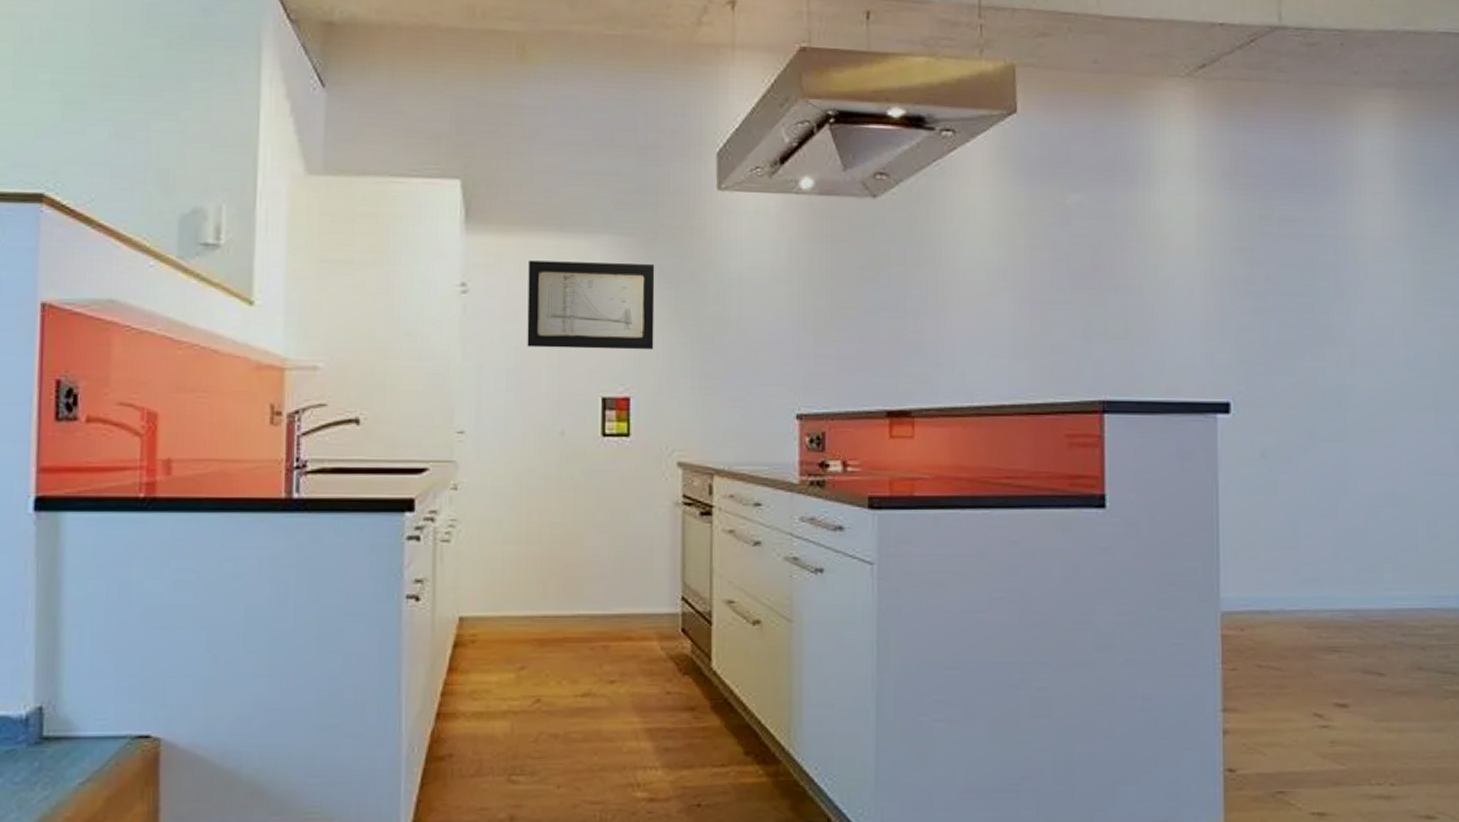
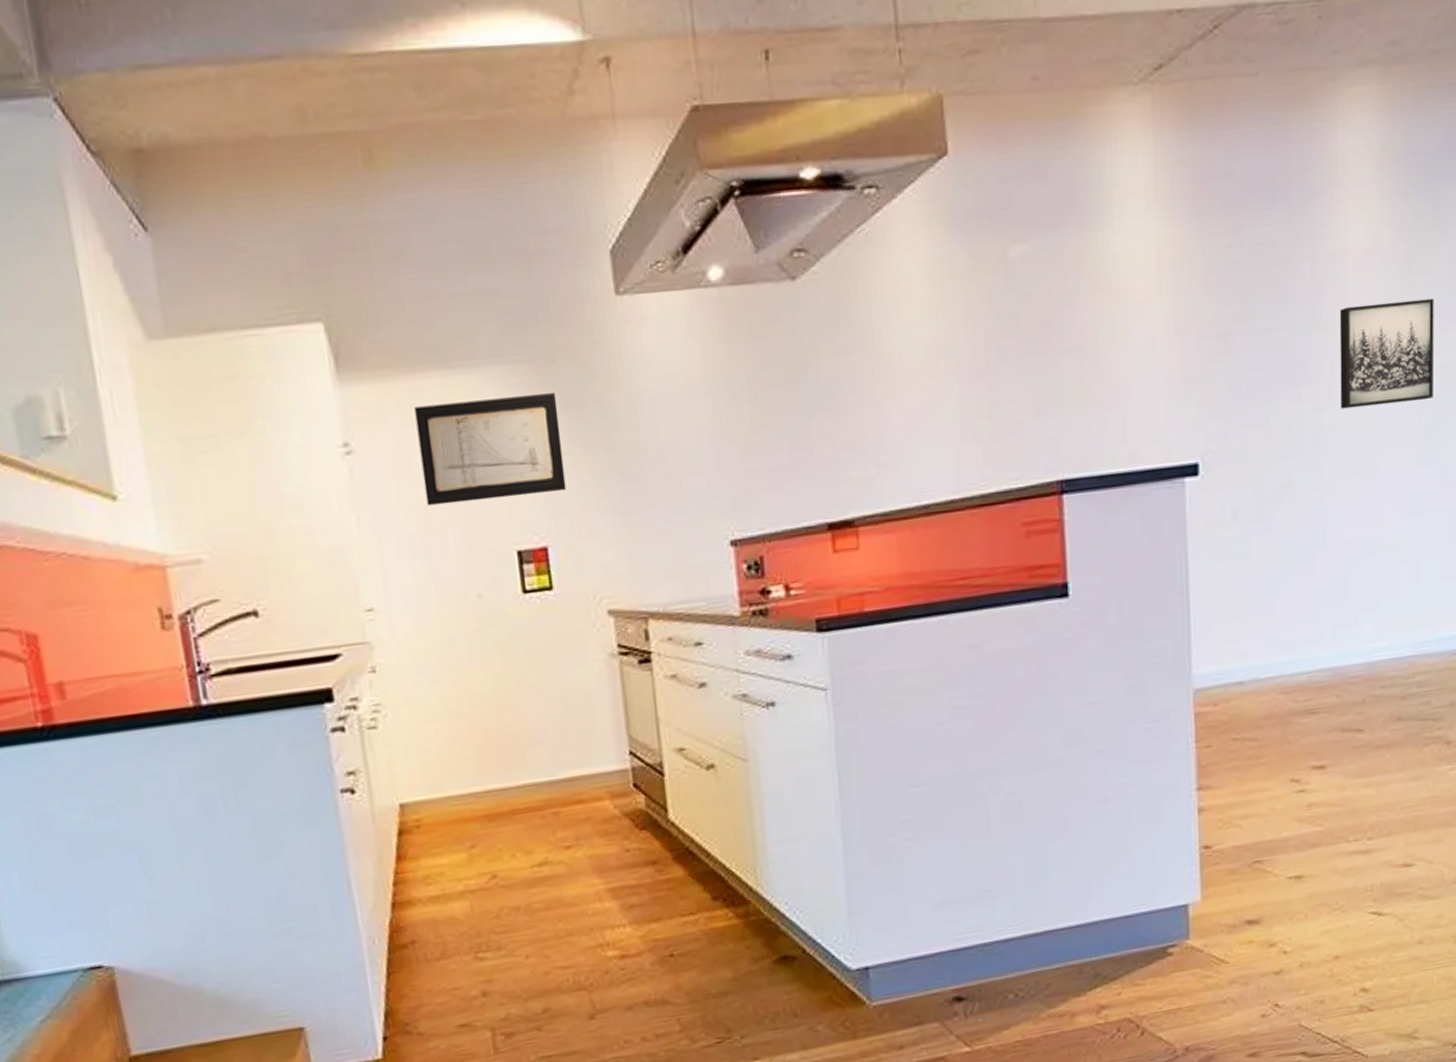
wall art: none [1360,283,1447,374] -> present [1339,298,1434,409]

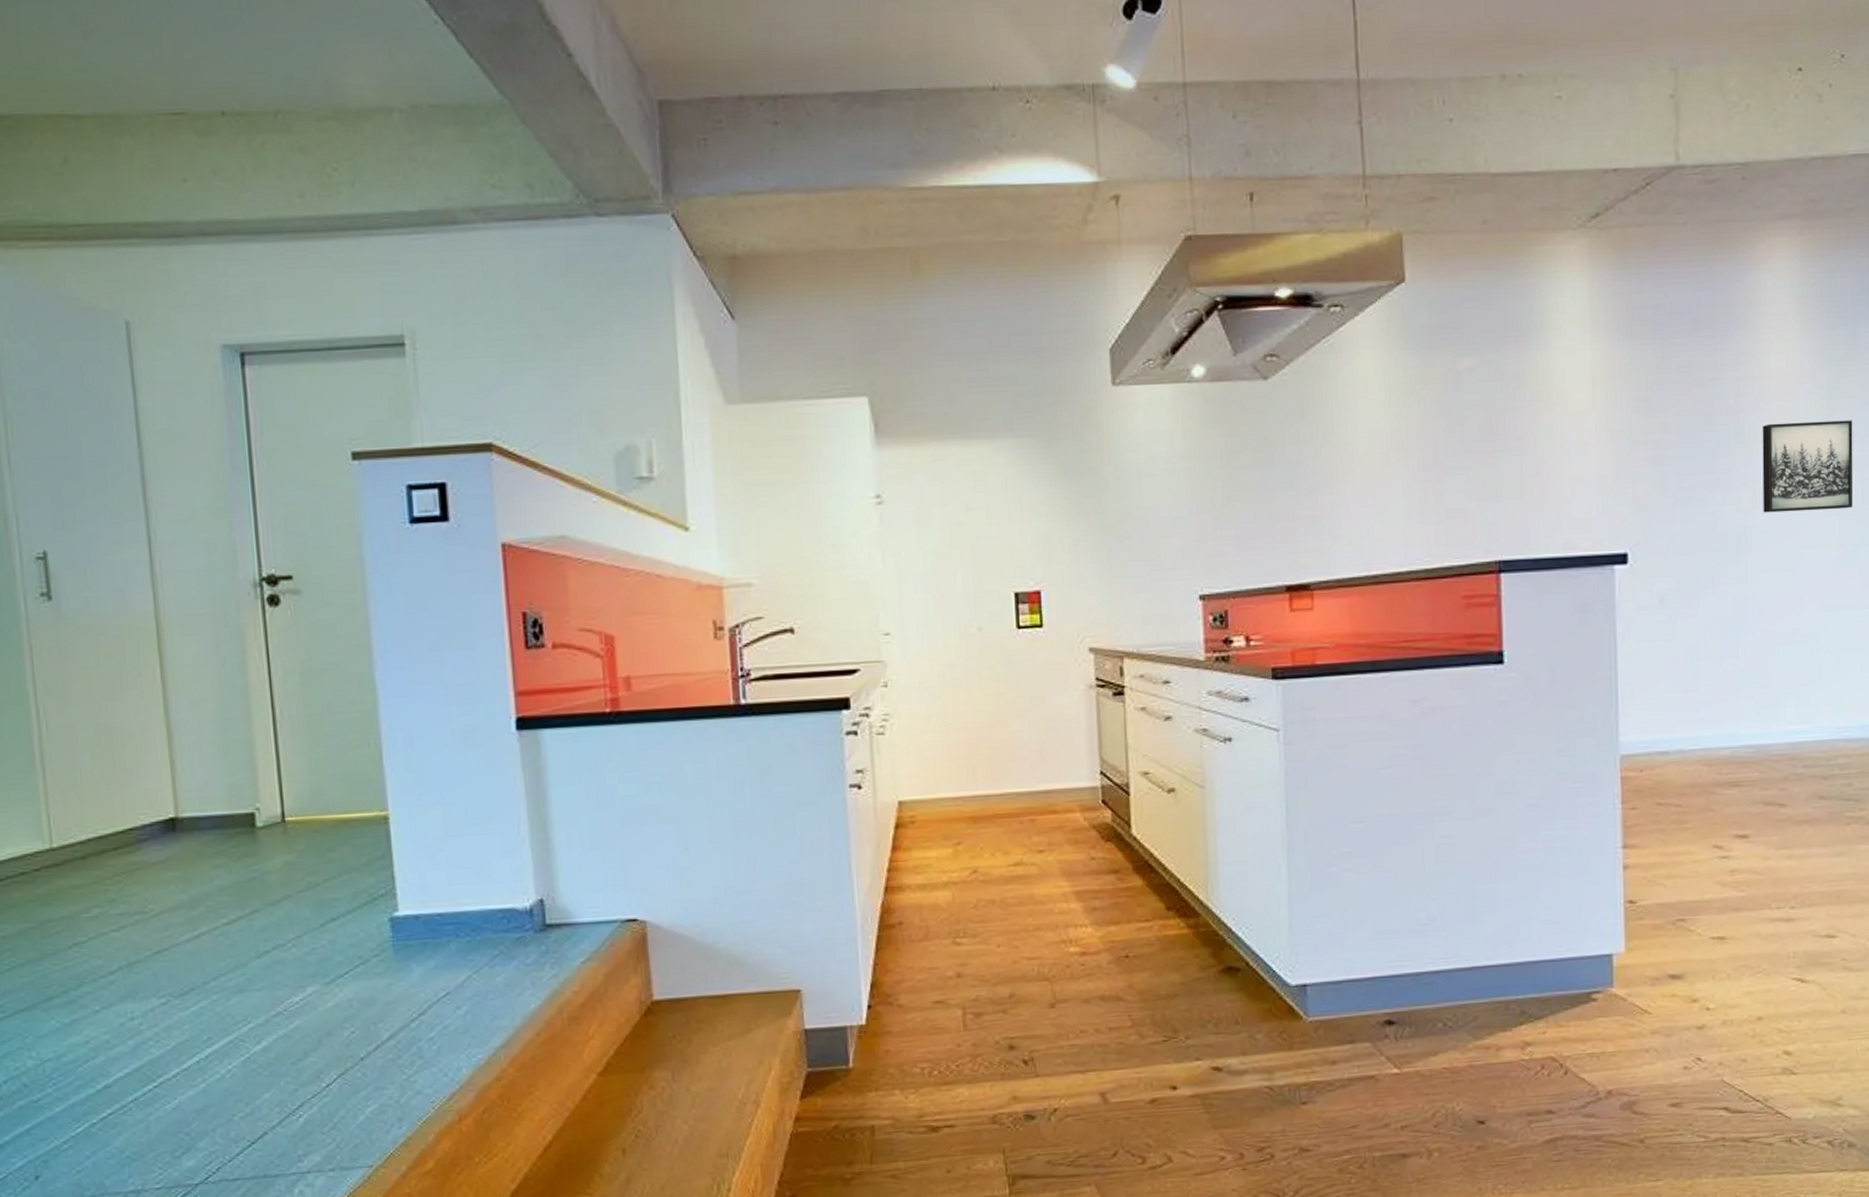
wall art: present [414,393,567,506] -> none [937,463,1060,551]

